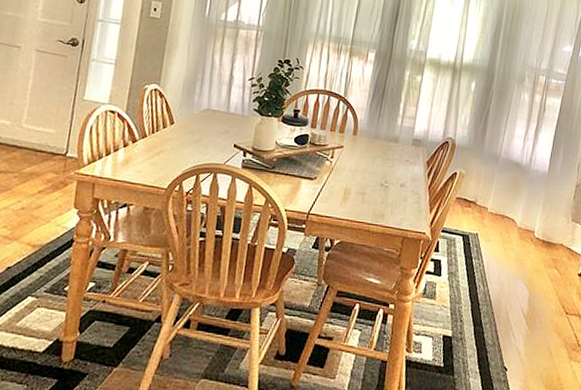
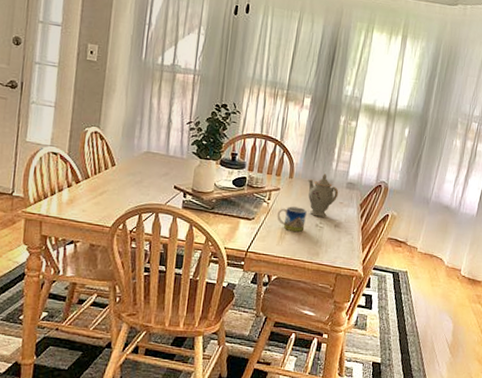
mug: none [340,164,371,192] -> present [277,206,307,232]
teapot: none [372,130,405,176] -> present [308,173,339,217]

